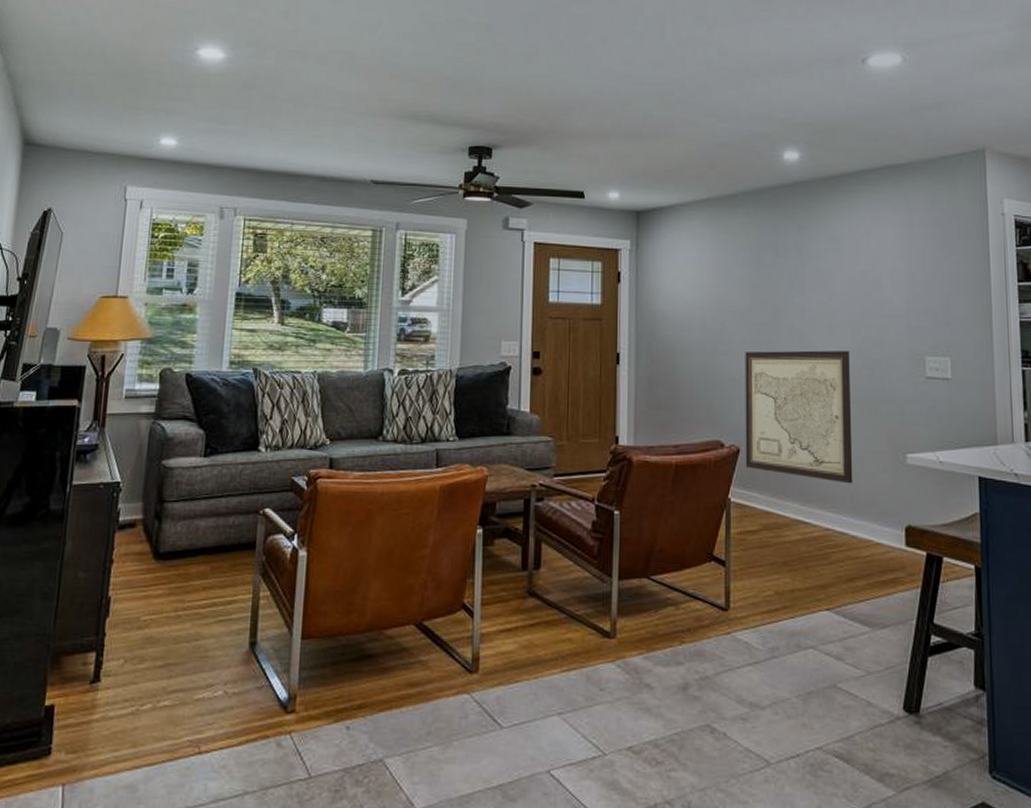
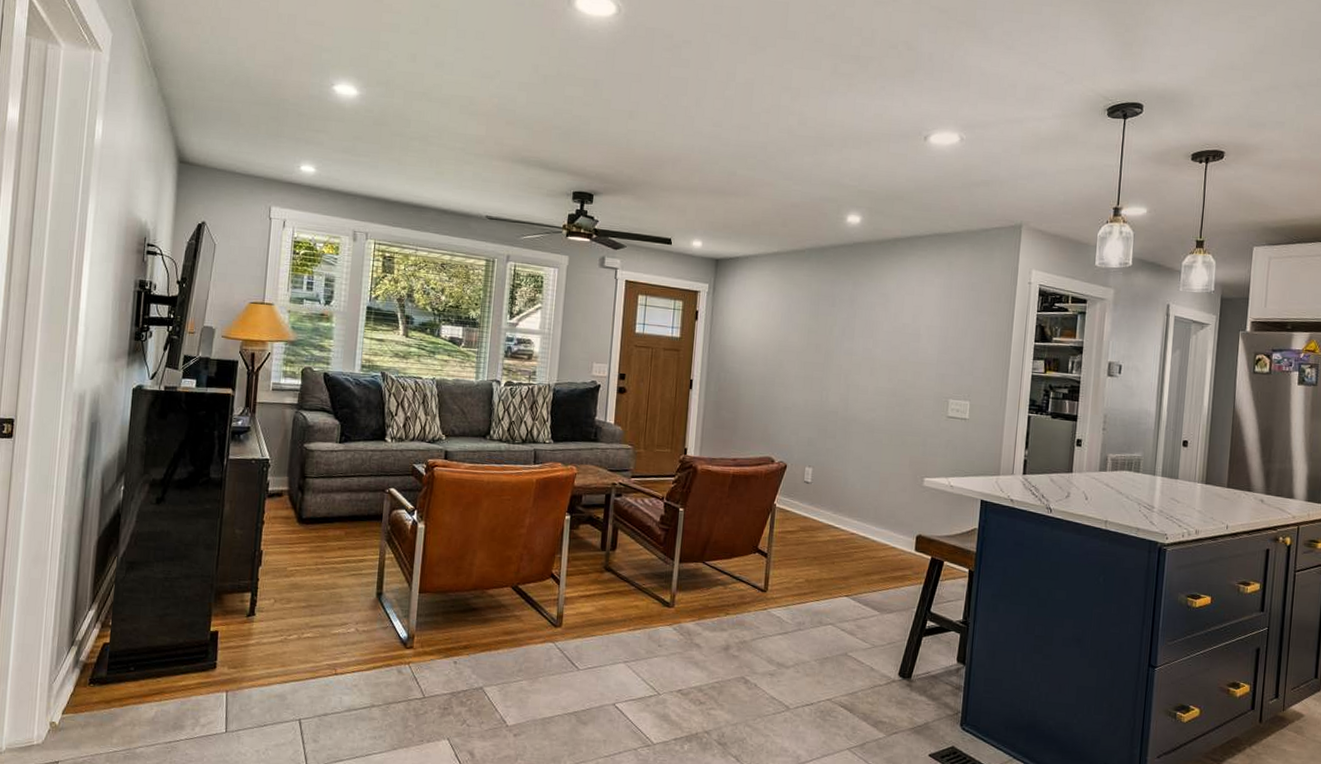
wall art: present [745,350,853,484] -> none [790,385,886,499]

